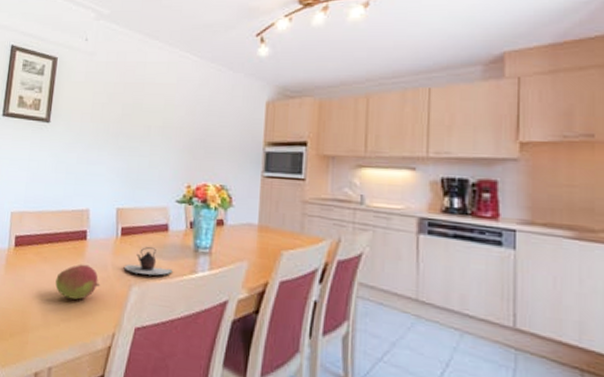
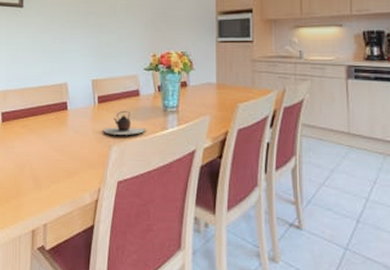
fruit: present [55,264,101,300] -> none [43,131,84,163]

